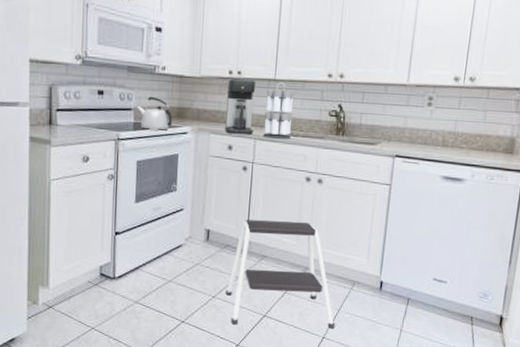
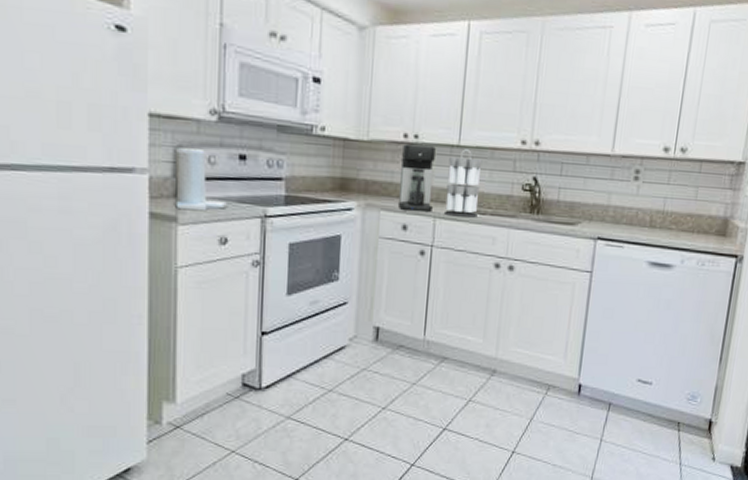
paper towel: none [49,86,90,136] -> present [174,148,229,211]
kettle: present [136,96,173,131] -> none [289,163,334,207]
step stool: present [226,220,335,328] -> none [398,314,527,441]

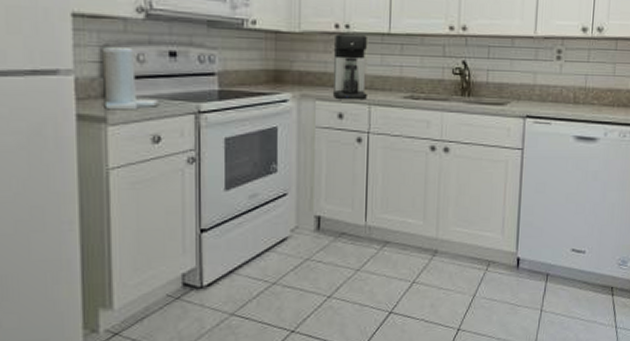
spice rack: present [443,149,483,219] -> none [378,37,413,104]

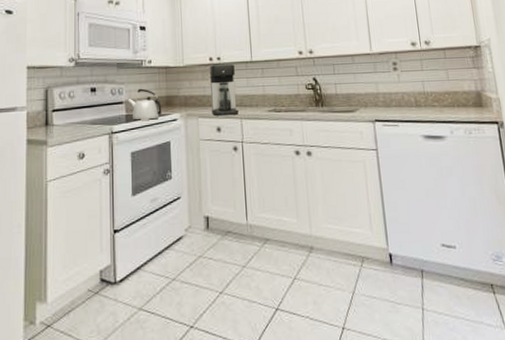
paper towel: present [101,47,160,111] -> none [45,88,84,135]
kettle: none [221,57,268,100] -> present [127,88,162,122]

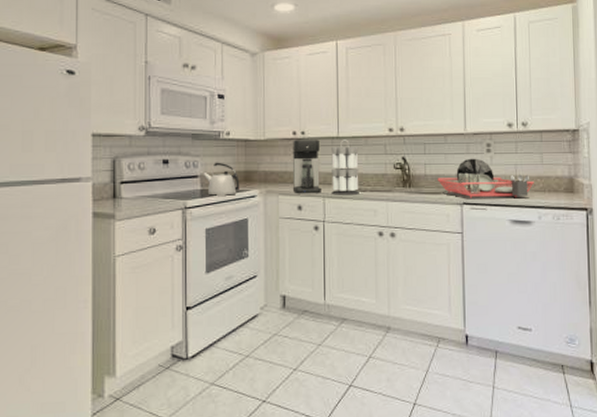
spice rack: none [246,63,275,117] -> present [331,139,359,196]
dish rack: none [348,76,443,118] -> present [437,158,534,201]

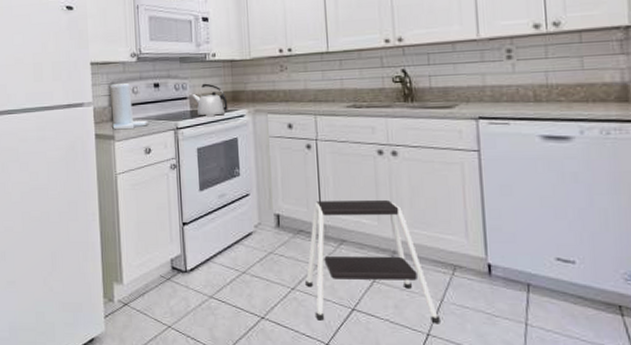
paper towel: none [112,158,156,208] -> present [109,83,149,130]
coffee maker: present [292,140,321,194] -> none [279,56,312,113]
step stool: none [307,278,425,399] -> present [305,199,440,323]
spice rack: present [331,139,359,196] -> none [321,54,354,114]
dish rack: present [437,158,534,201] -> none [445,66,572,114]

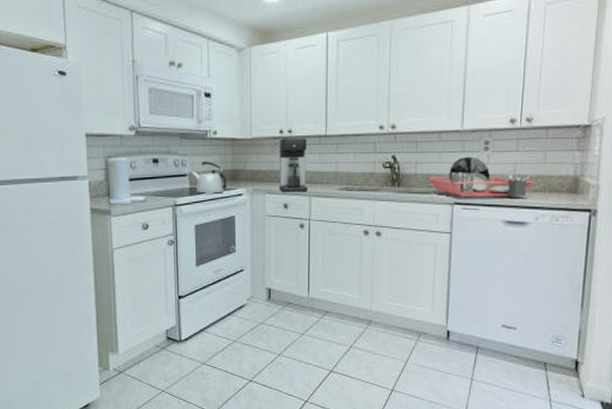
coffee maker: none [279,56,312,113] -> present [278,138,308,193]
step stool: present [305,199,440,323] -> none [291,275,403,381]
dish rack: none [445,66,572,114] -> present [428,156,534,201]

